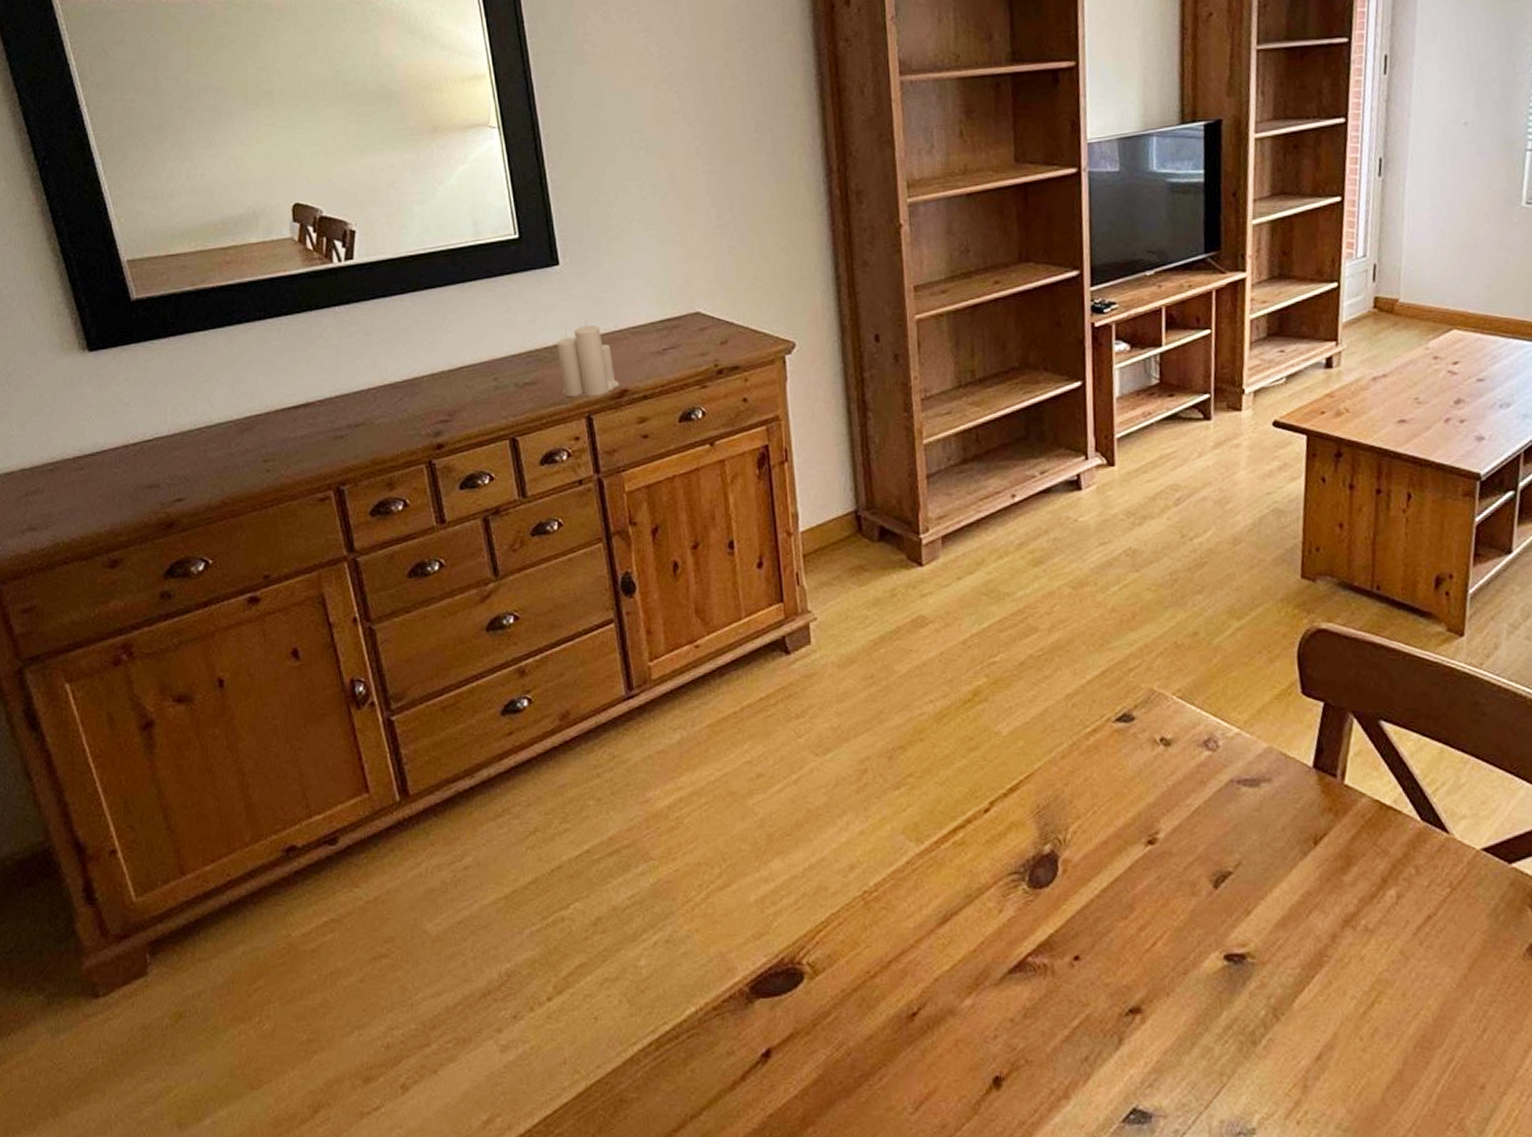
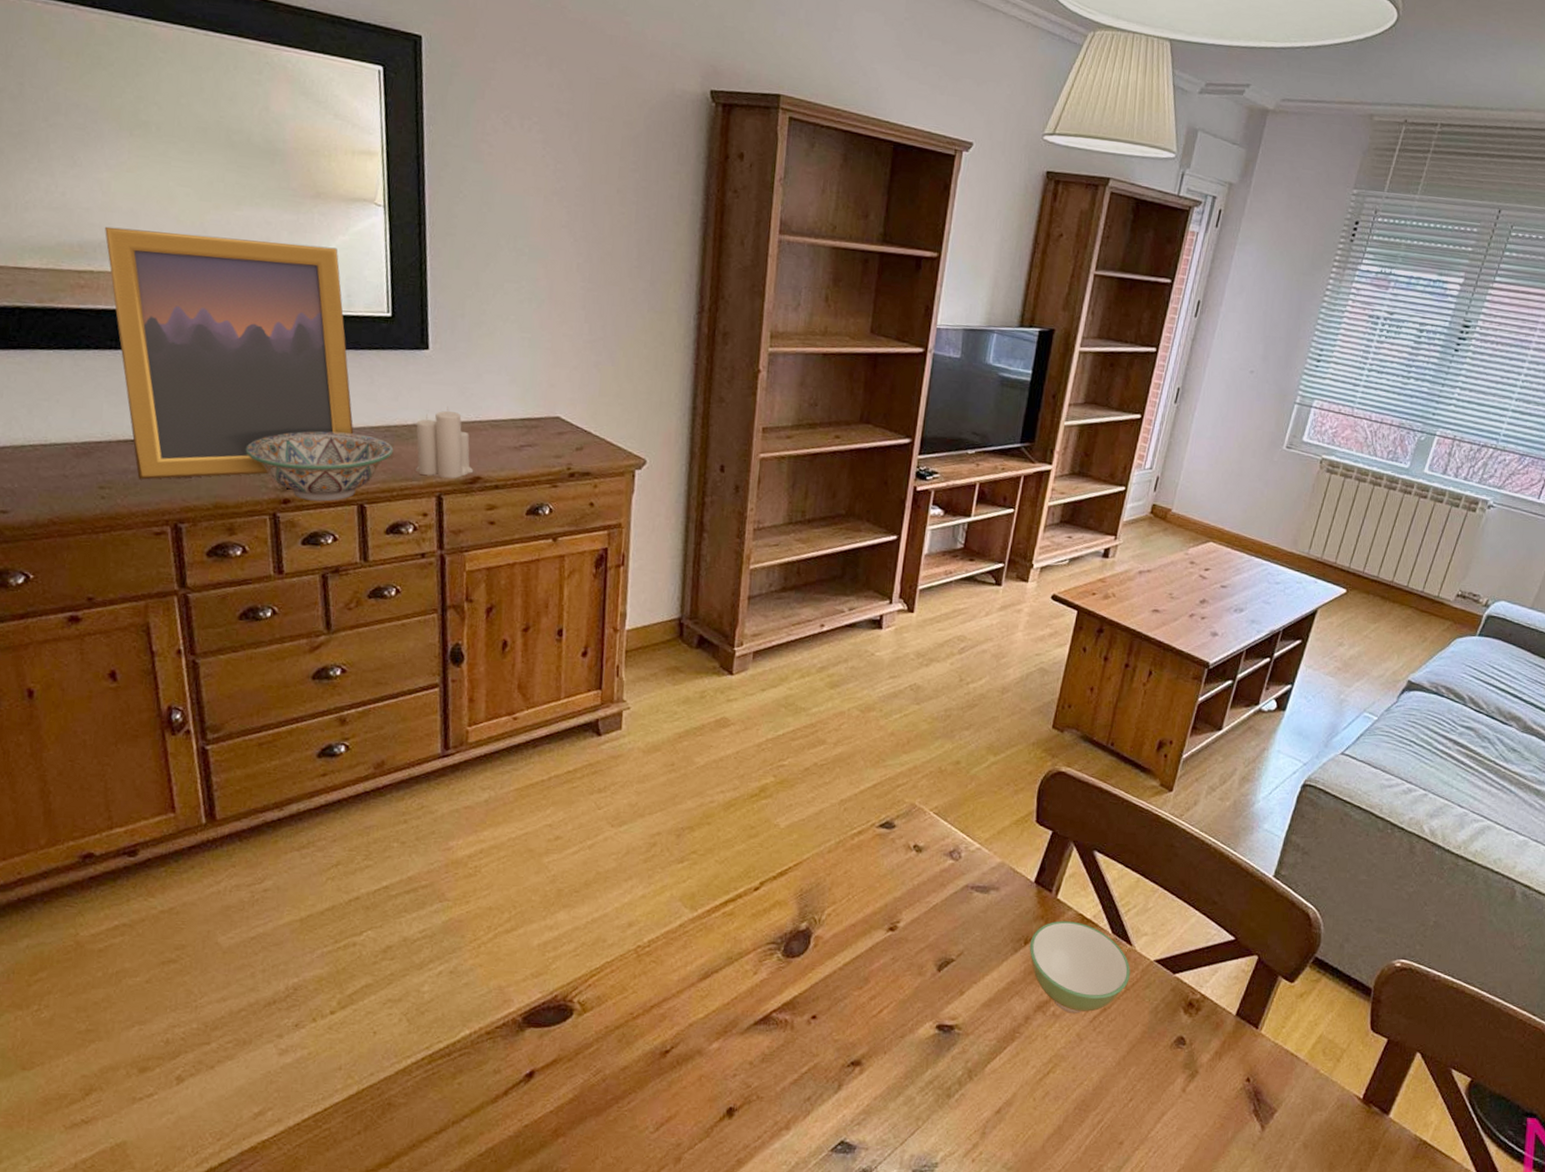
picture frame: none [242,178,497,447] -> present [104,226,354,480]
decorative bowl: none [395,364,538,442] -> present [245,431,394,502]
bowl: none [1320,810,1454,926] -> present [1029,921,1130,1014]

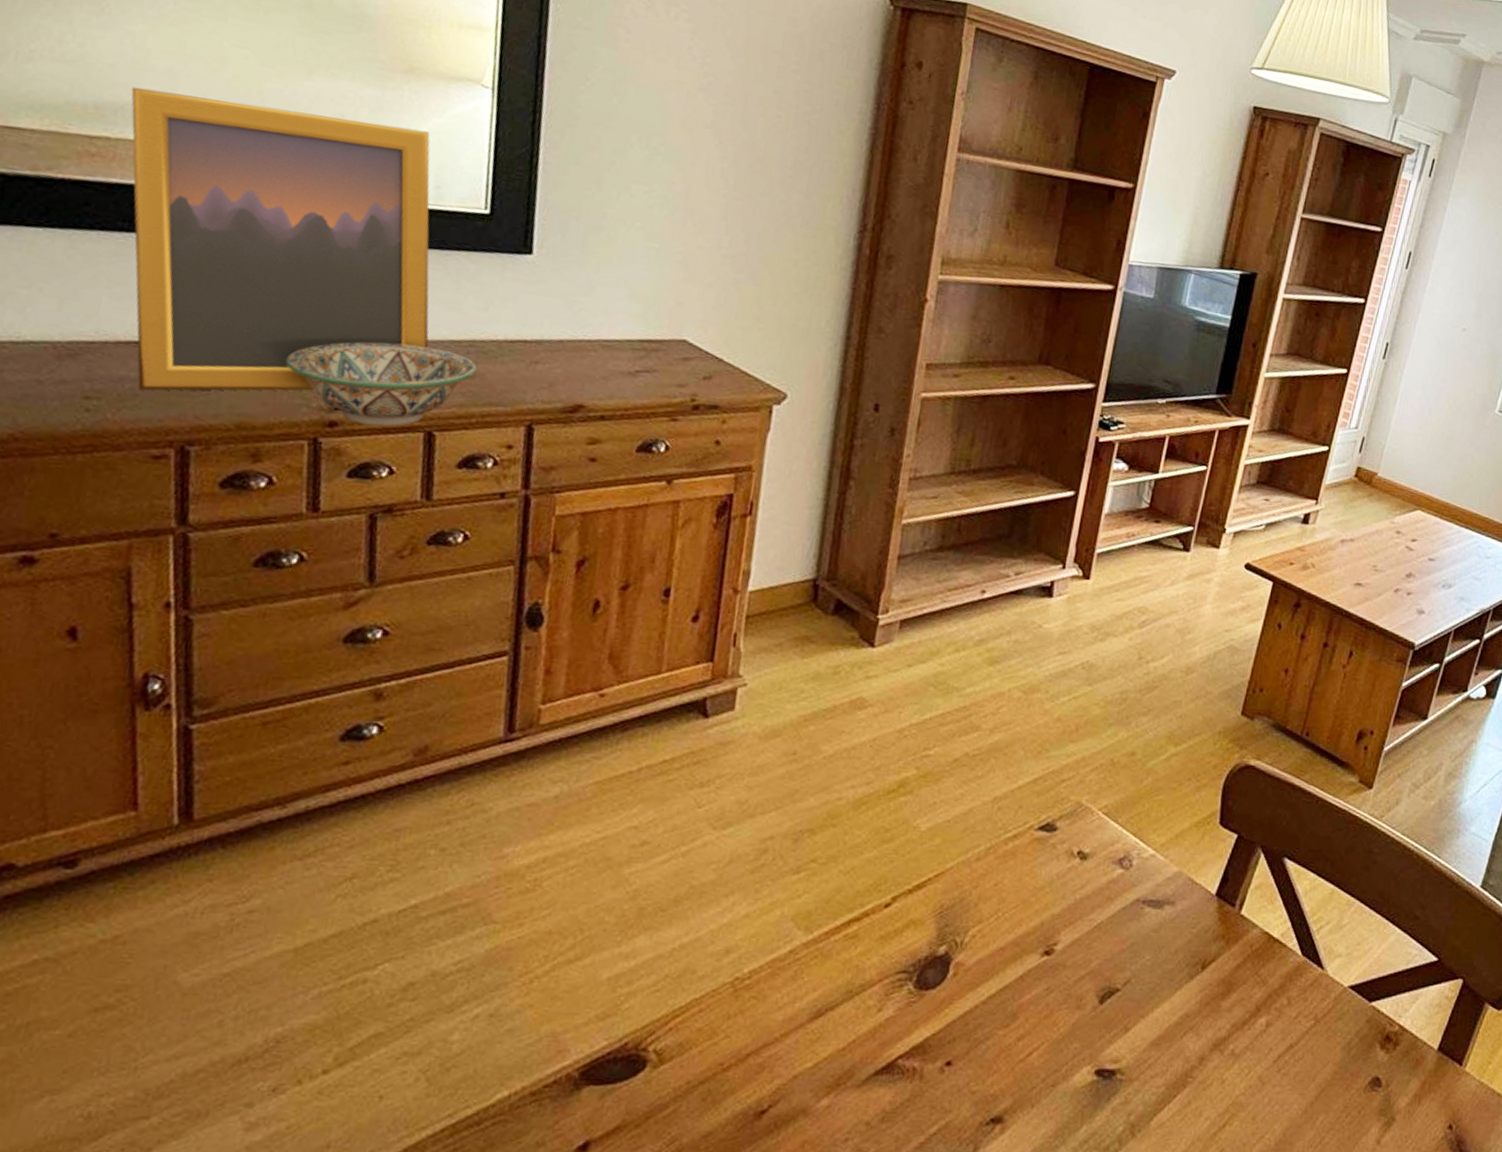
candle: present [416,406,474,479] -> none [503,321,576,406]
bowl: present [1029,921,1130,1014] -> none [1206,940,1321,1052]

